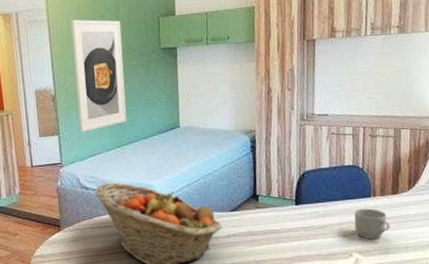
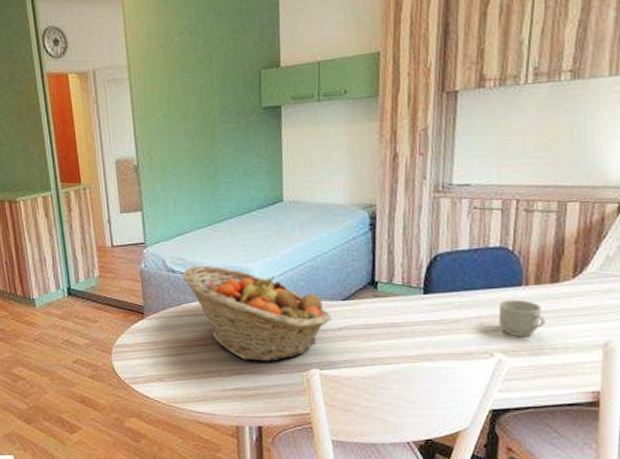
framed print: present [71,19,127,132] -> none [156,75,221,208]

